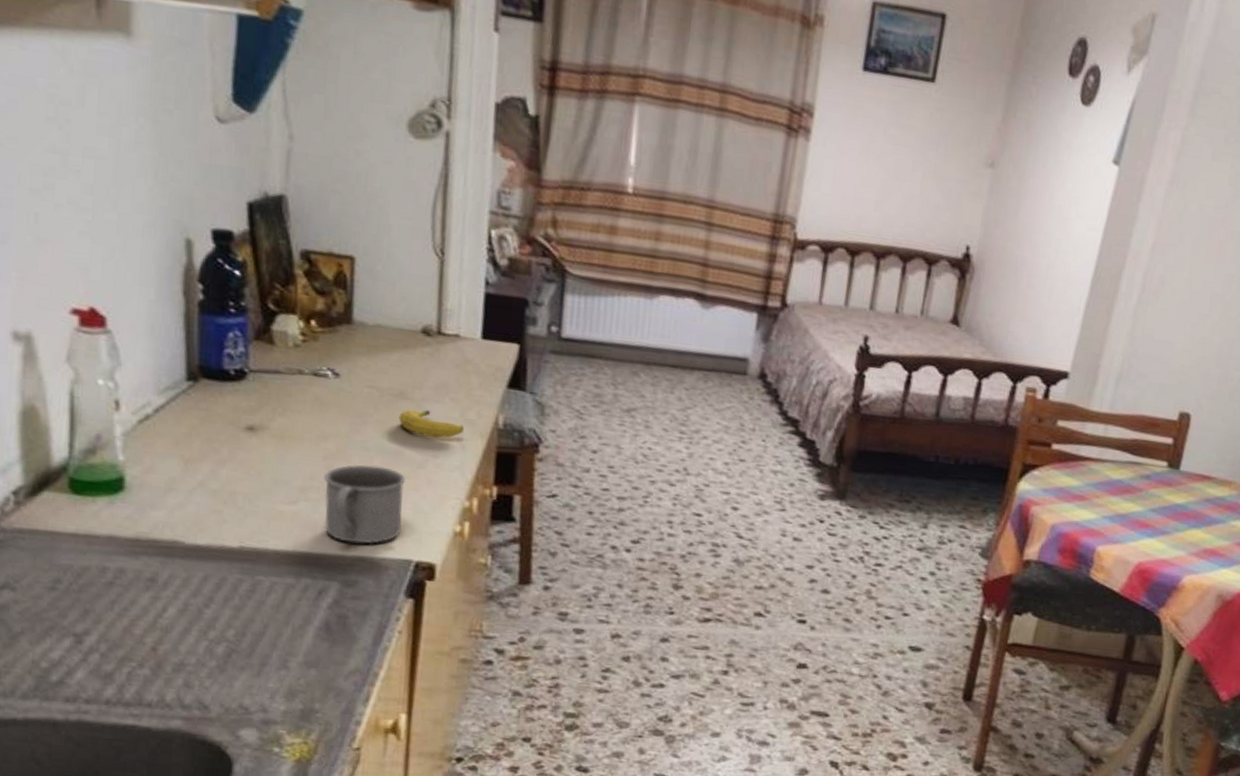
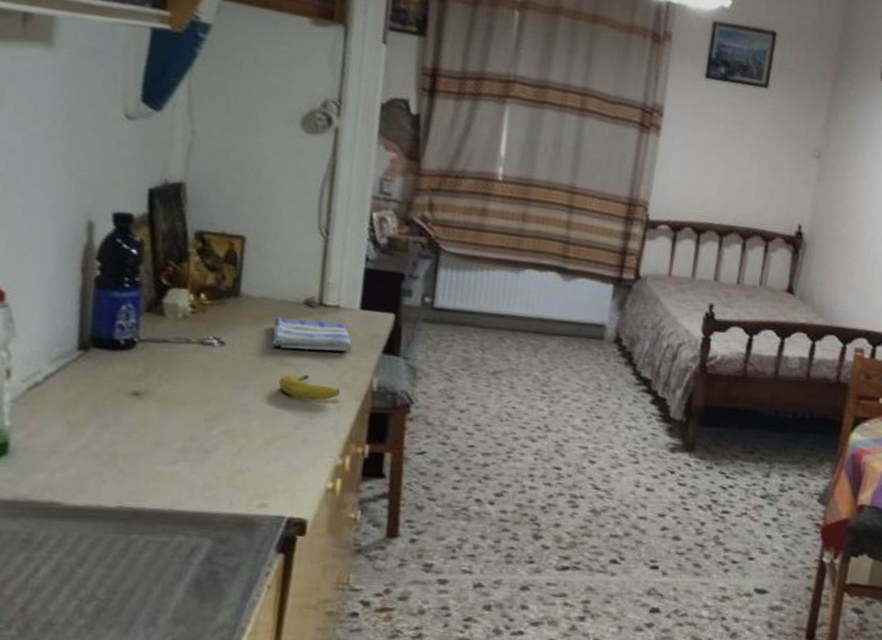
mug: present [324,464,405,545] -> none [201,426,282,502]
dish towel: none [389,347,475,385] -> present [271,317,353,352]

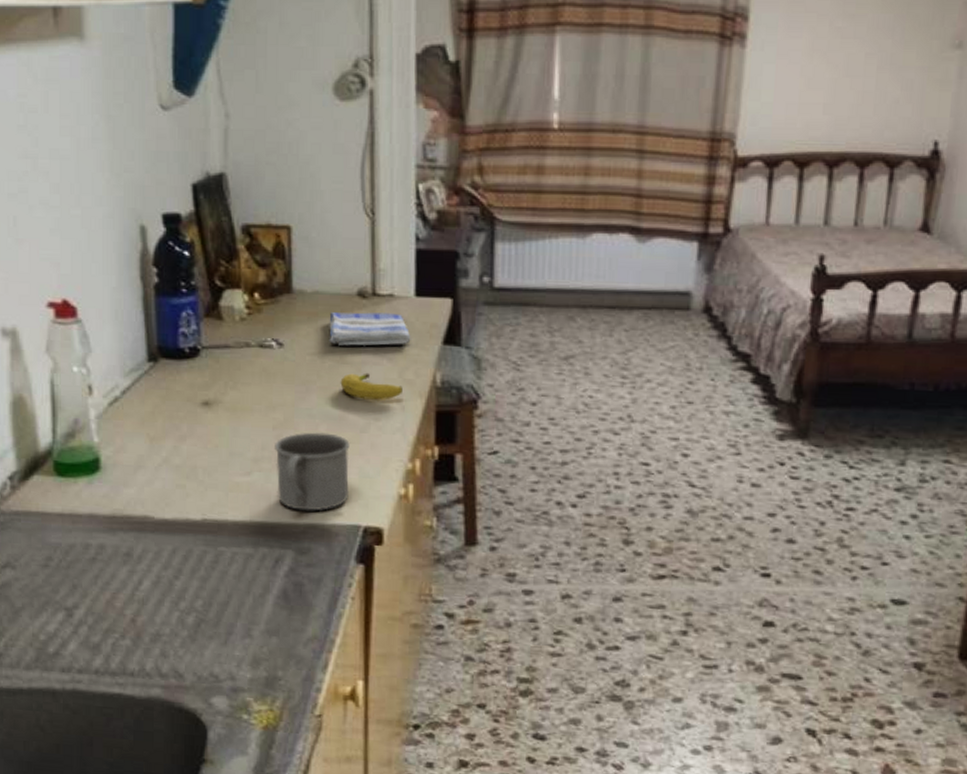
mug: none [201,426,282,502] -> present [275,432,350,512]

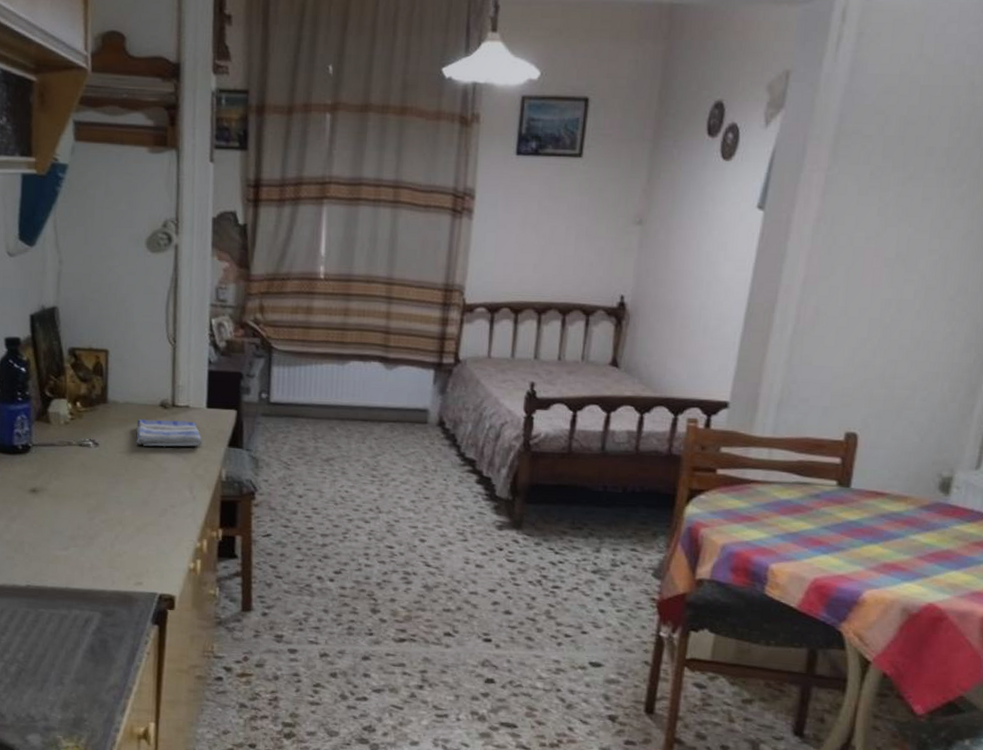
mug: present [275,432,350,512] -> none [88,515,150,581]
fruit: present [340,373,403,400] -> none [144,468,194,491]

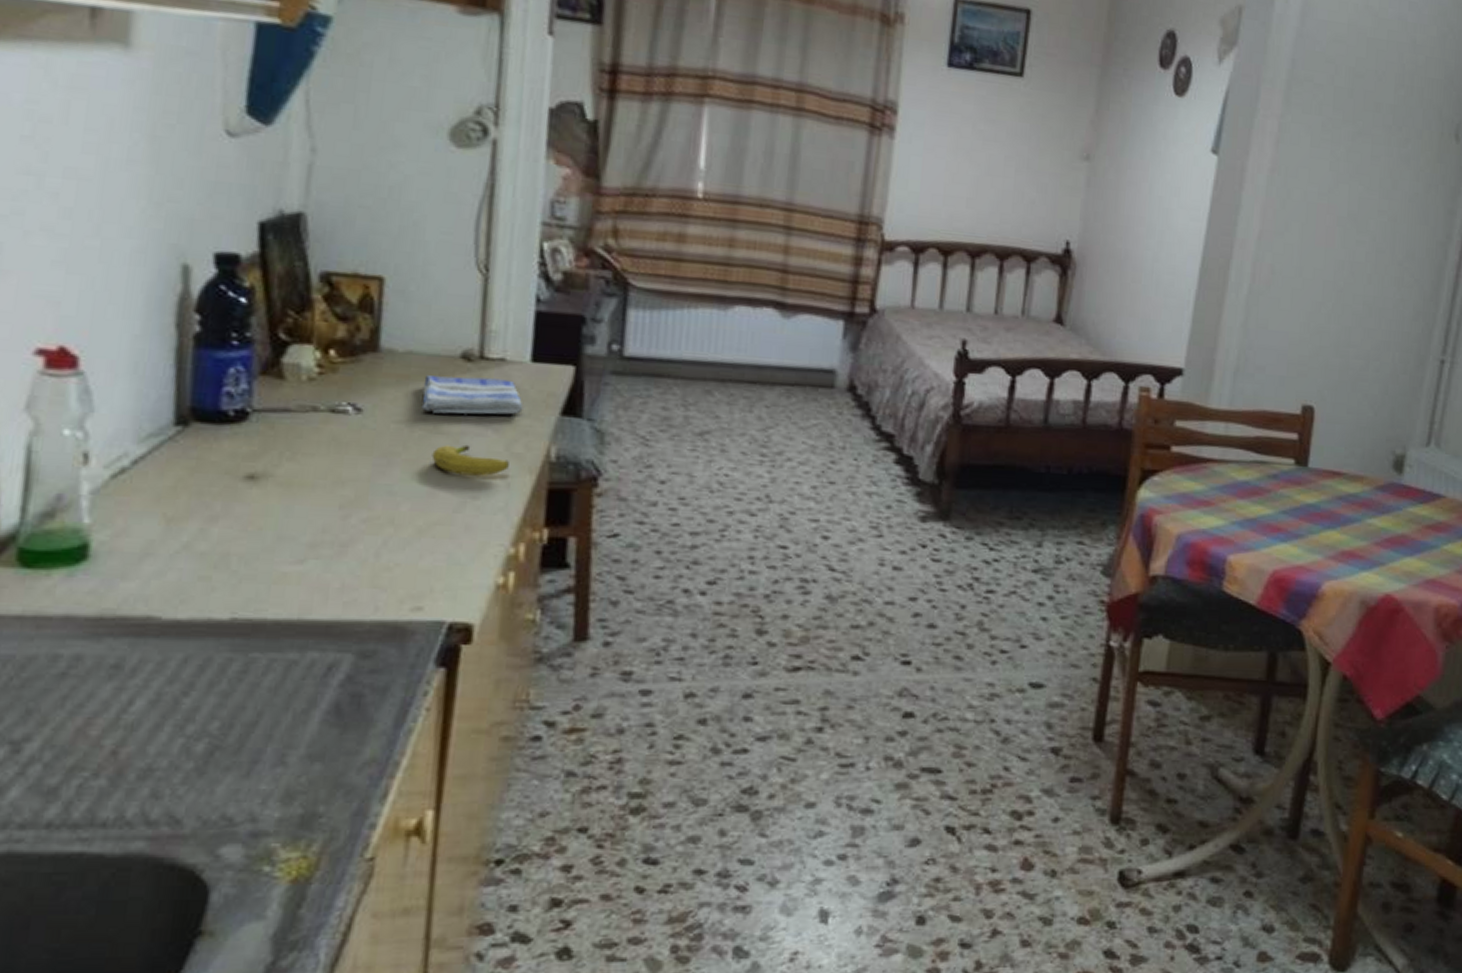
fruit: none [144,468,194,491] -> present [432,444,509,476]

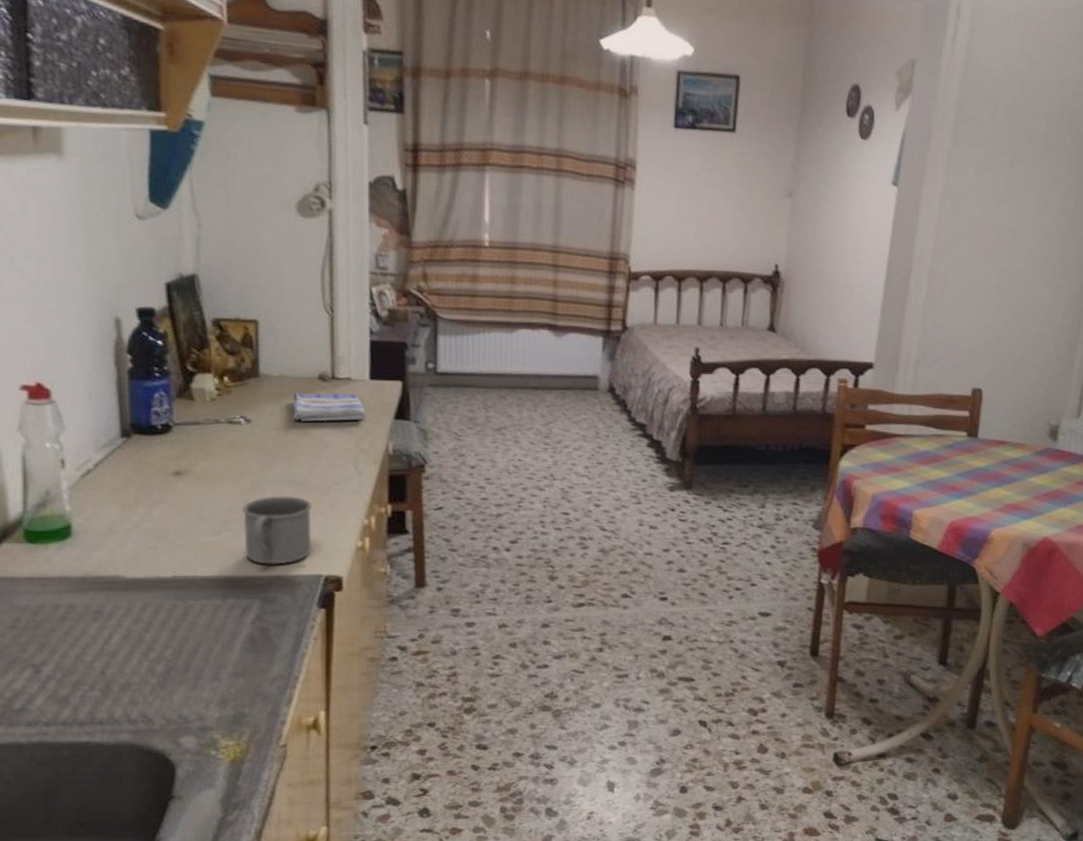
mug: none [337,512,439,606] -> present [242,496,312,565]
fruit: present [432,444,509,476] -> none [303,444,359,467]

